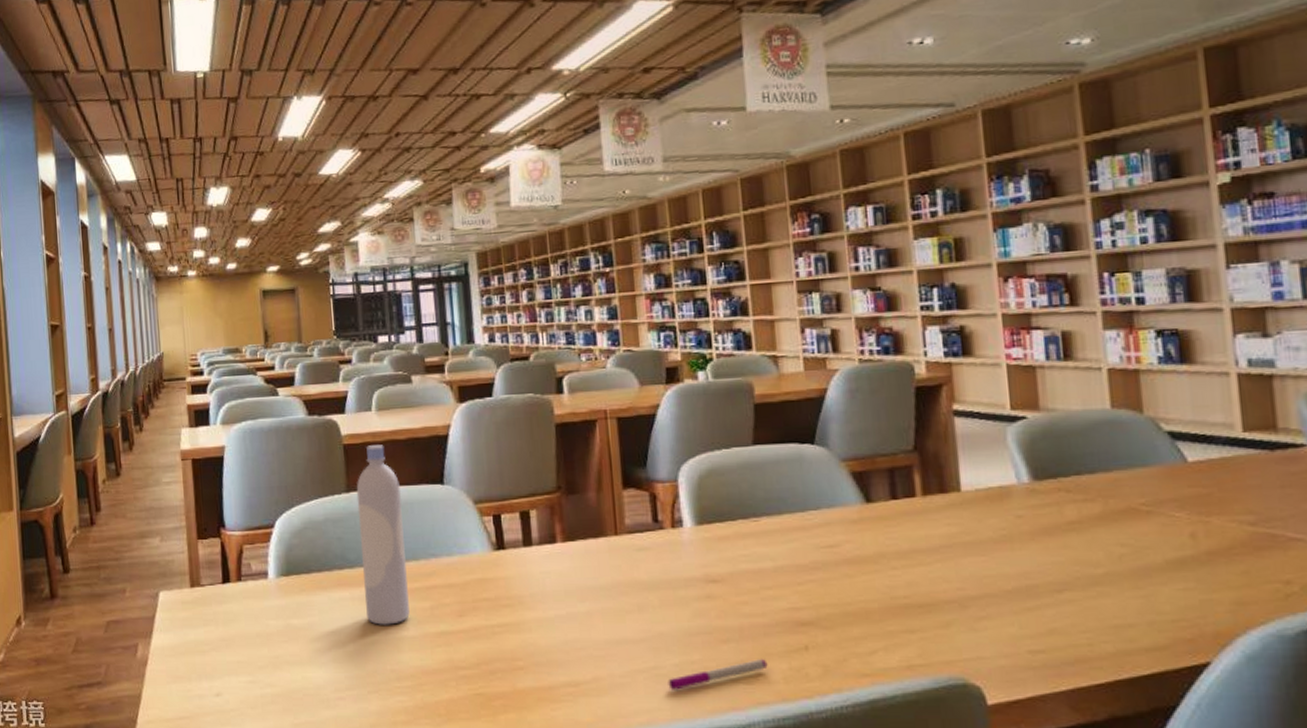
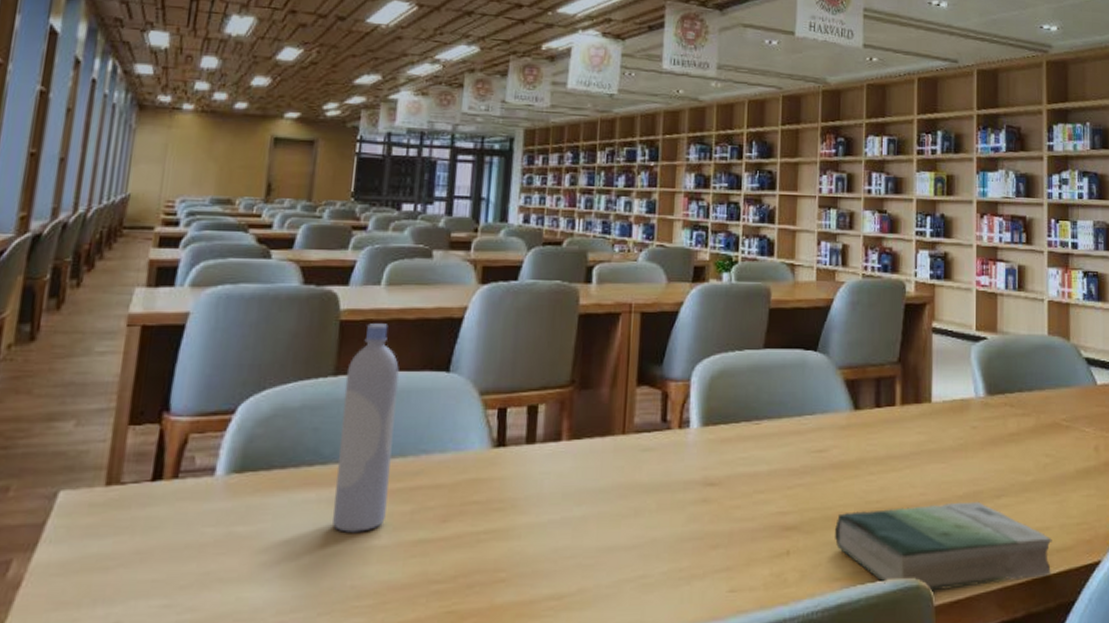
pen: present [668,658,768,690] -> none [653,564,751,600]
book: none [857,596,1140,690] -> present [835,501,1052,592]

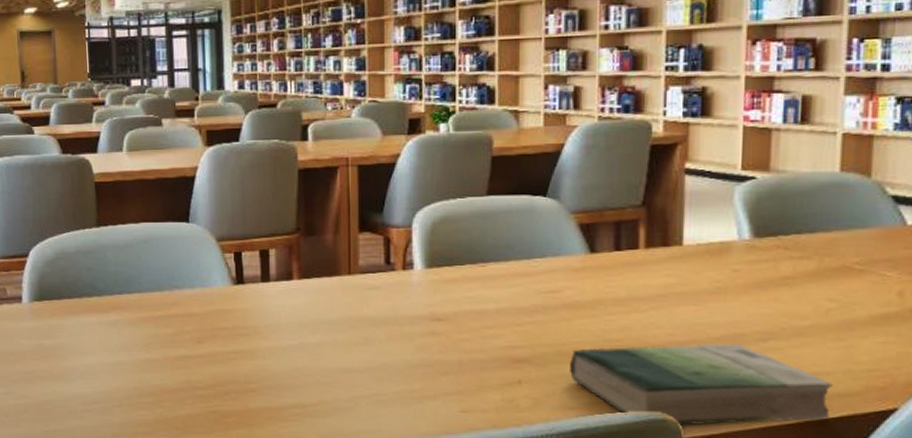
bottle: present [333,323,400,534] -> none [106,183,153,349]

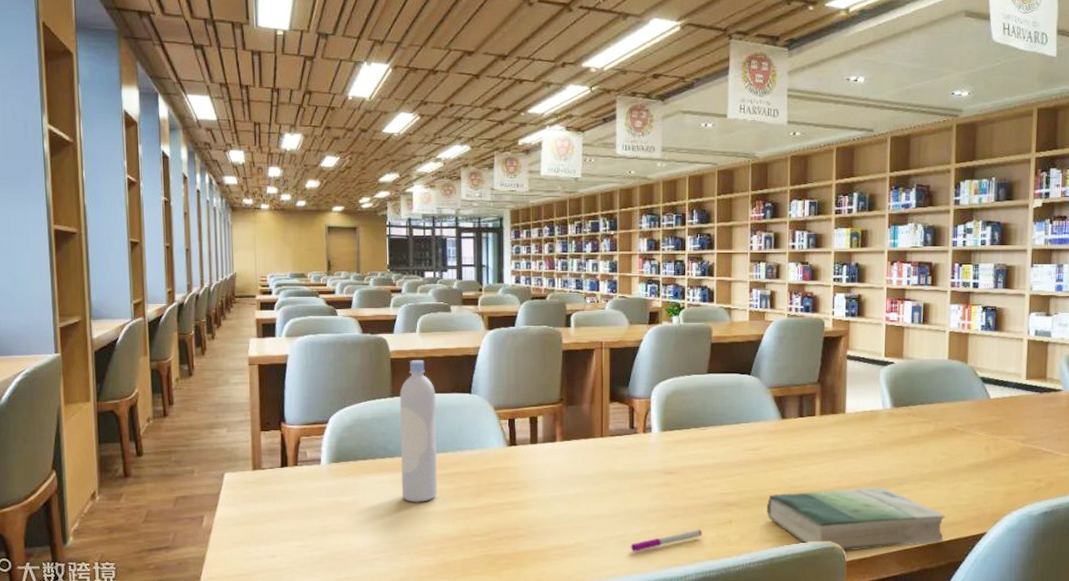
bottle: none [106,183,153,349] -> present [399,360,437,503]
pen: none [388,389,482,415] -> present [630,529,702,552]

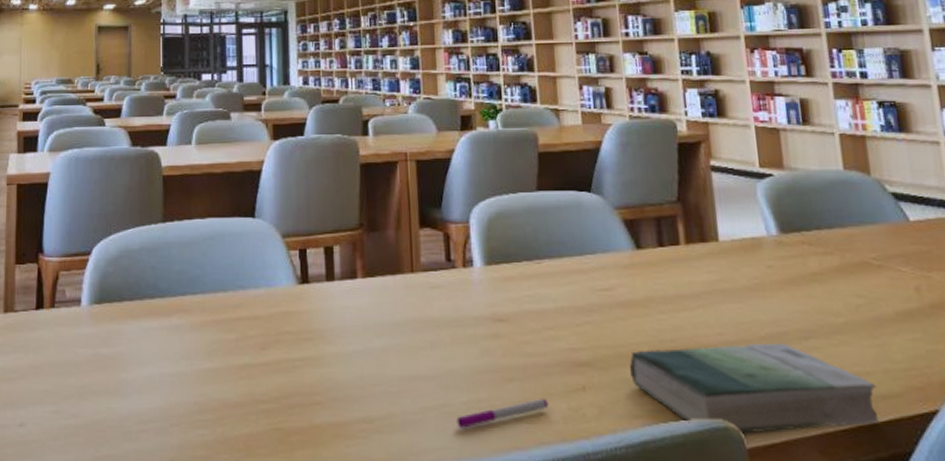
bottle: present [399,360,437,503] -> none [172,177,216,357]

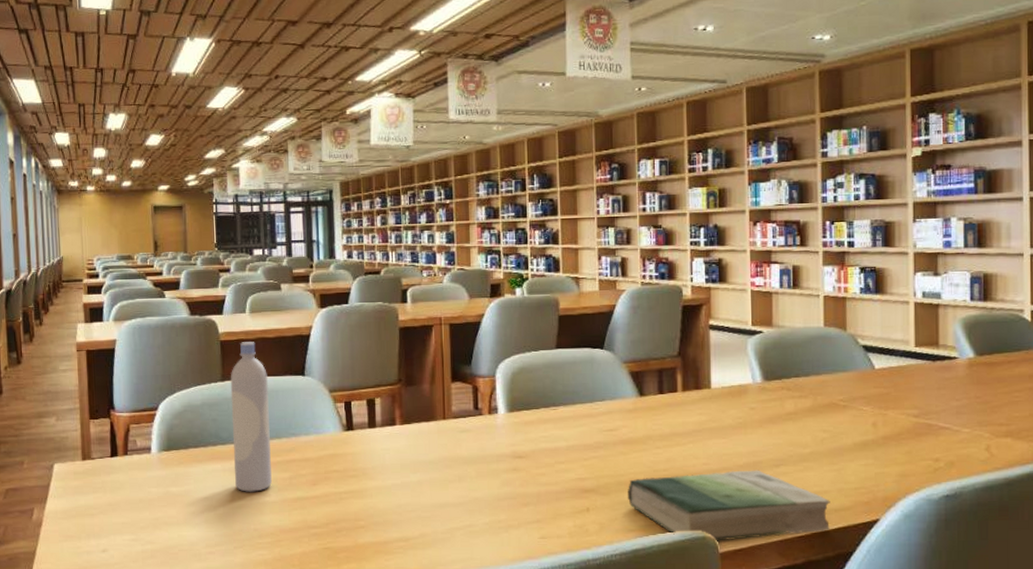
bottle: none [172,177,216,357] -> present [230,342,272,493]
pen: present [456,397,549,428] -> none [479,518,558,543]

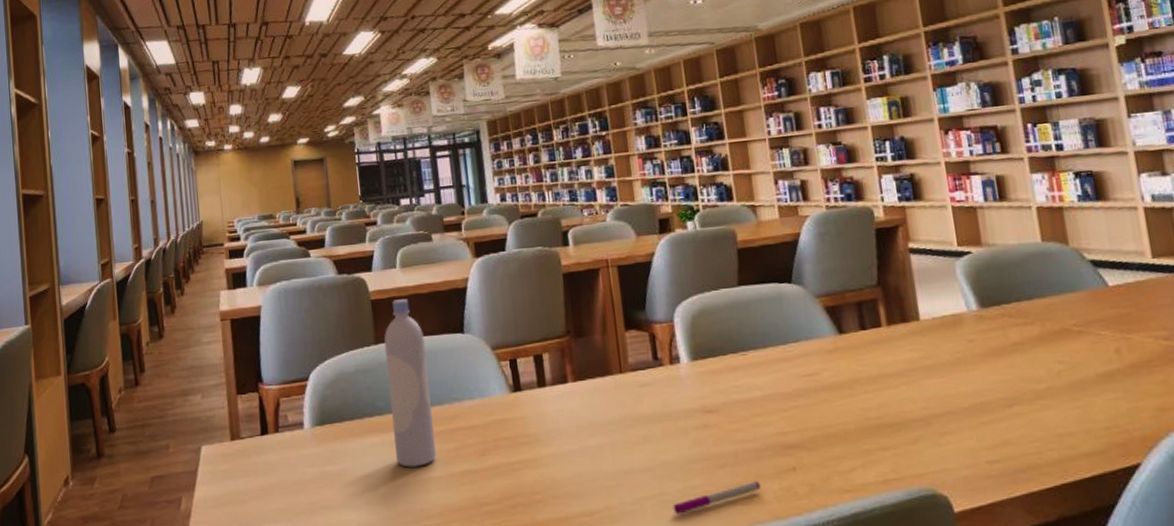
pen: none [479,518,558,543] -> present [673,480,761,514]
book: present [628,470,830,541] -> none [837,412,1083,499]

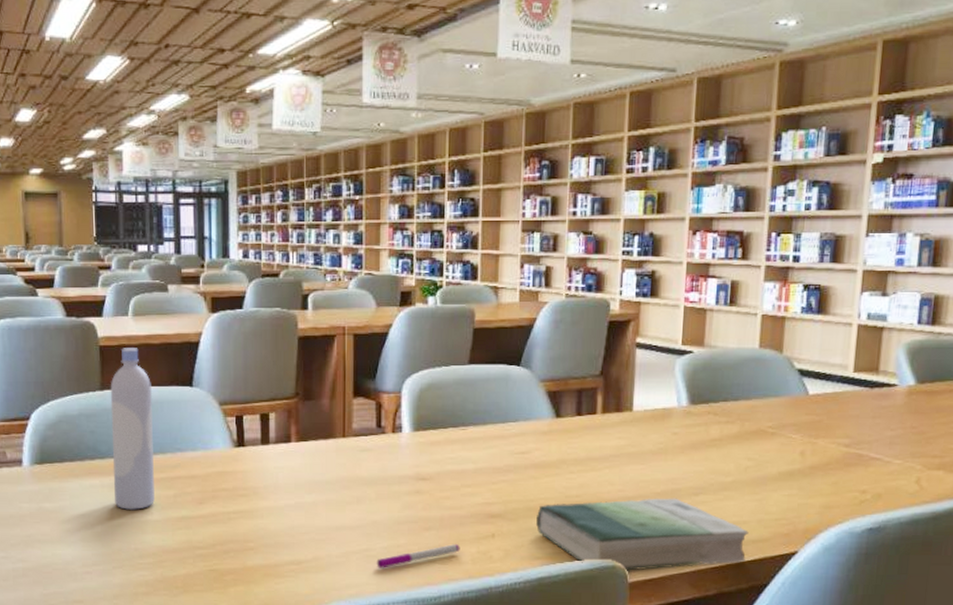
book: none [837,412,1083,499] -> present [536,498,749,571]

